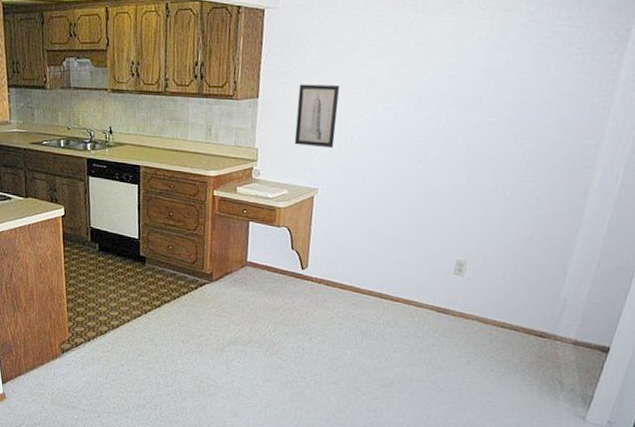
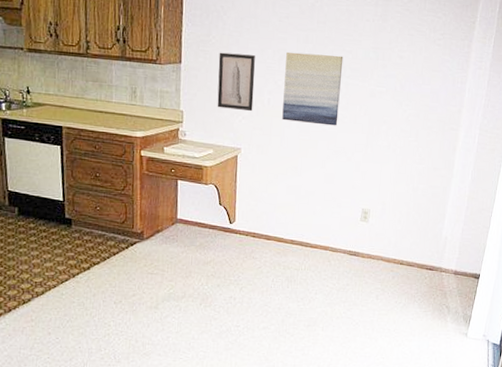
wall art: none [366,79,445,164] -> present [282,51,344,126]

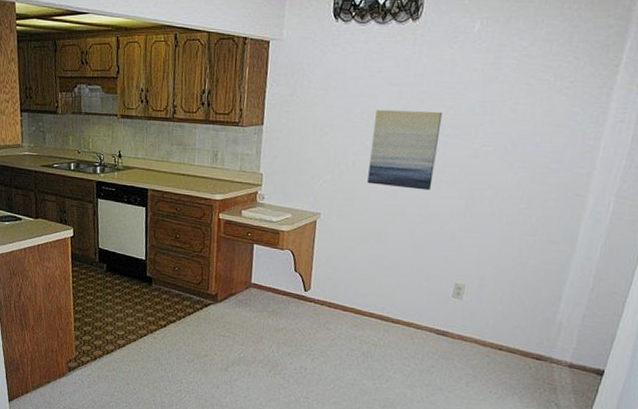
wall art: present [217,52,255,112] -> none [297,112,341,175]

